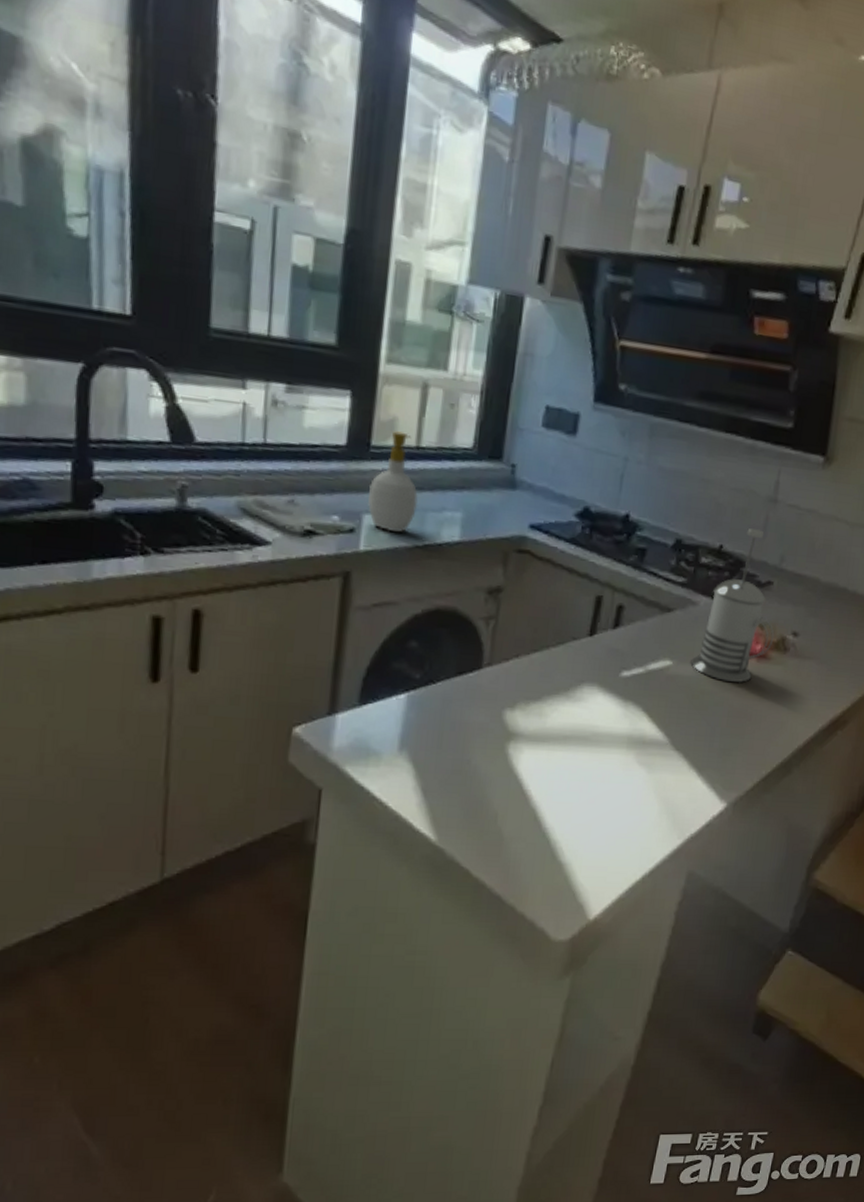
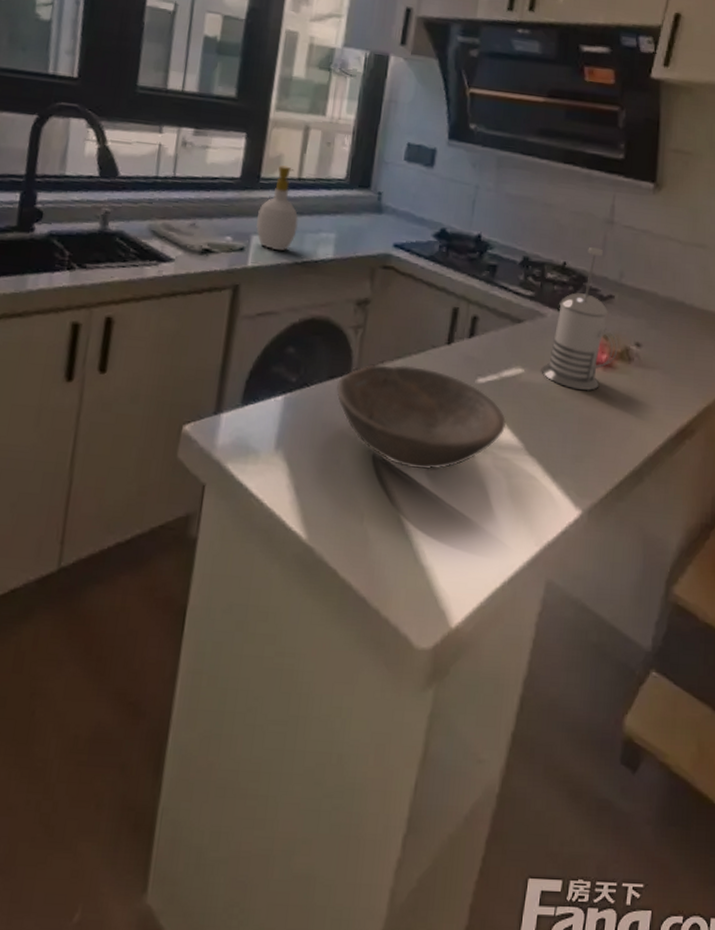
bowl: none [466,658,652,768] -> present [337,364,507,470]

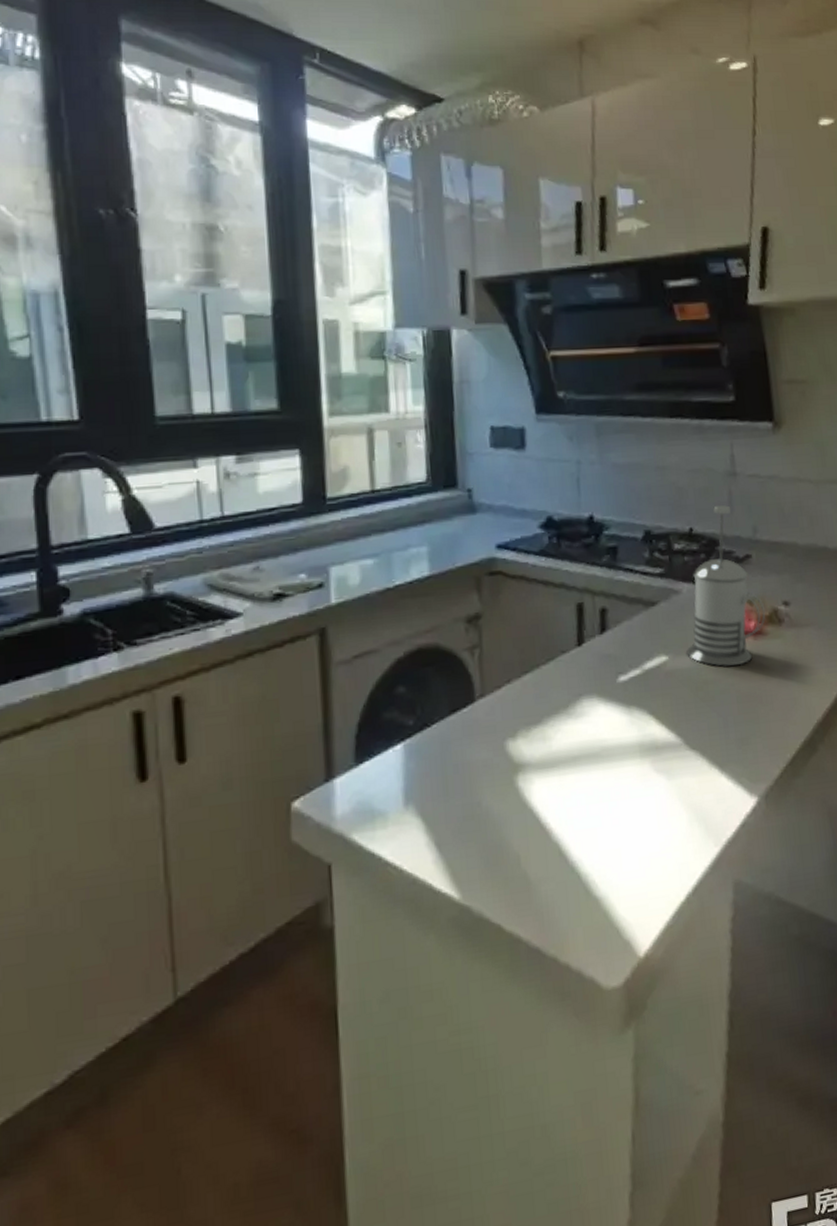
soap bottle: present [255,165,299,251] -> none [331,479,383,580]
bowl: present [337,364,507,470] -> none [462,678,660,793]

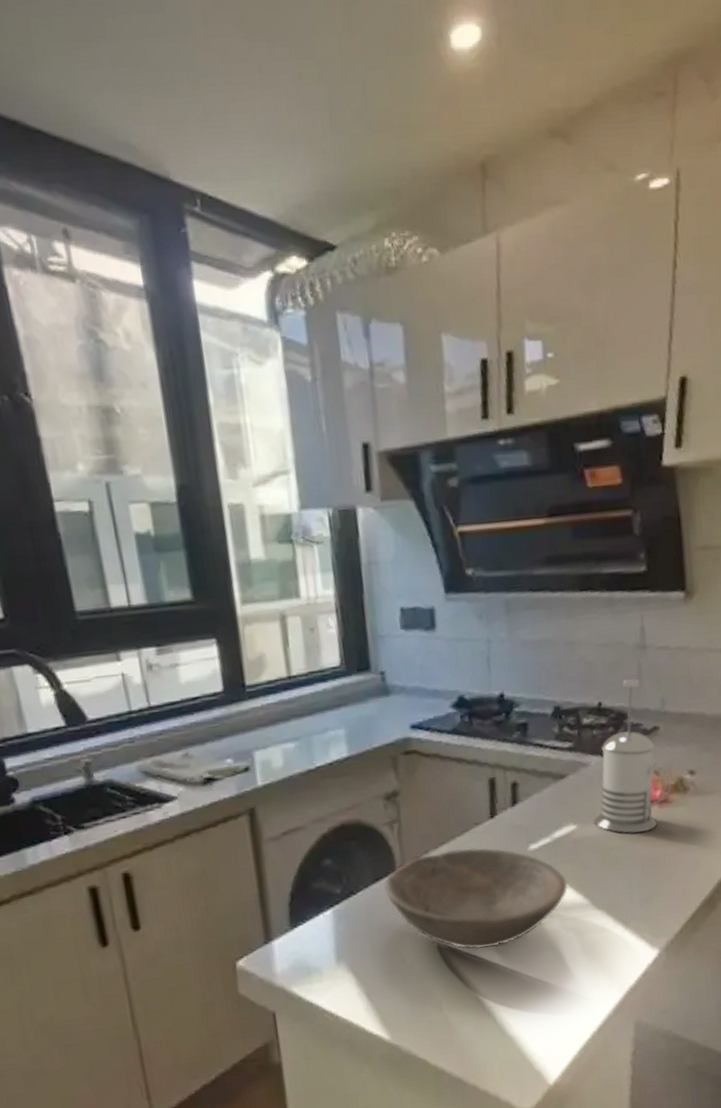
bowl: none [462,678,660,793] -> present [384,848,569,950]

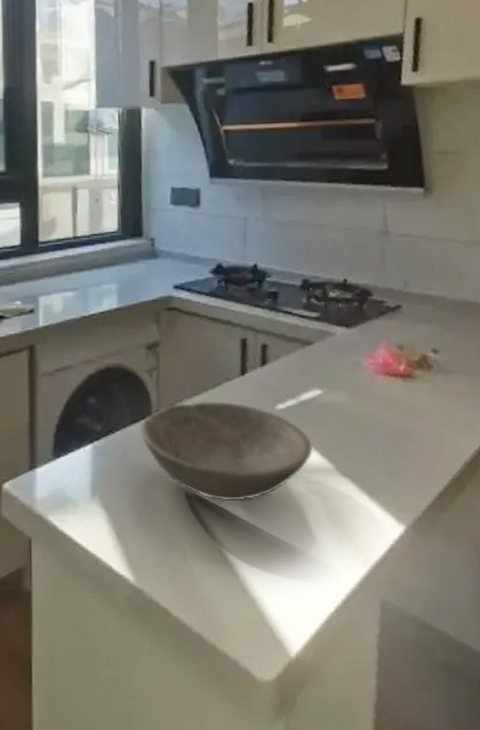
french press: present [594,678,672,834] -> none [339,260,415,404]

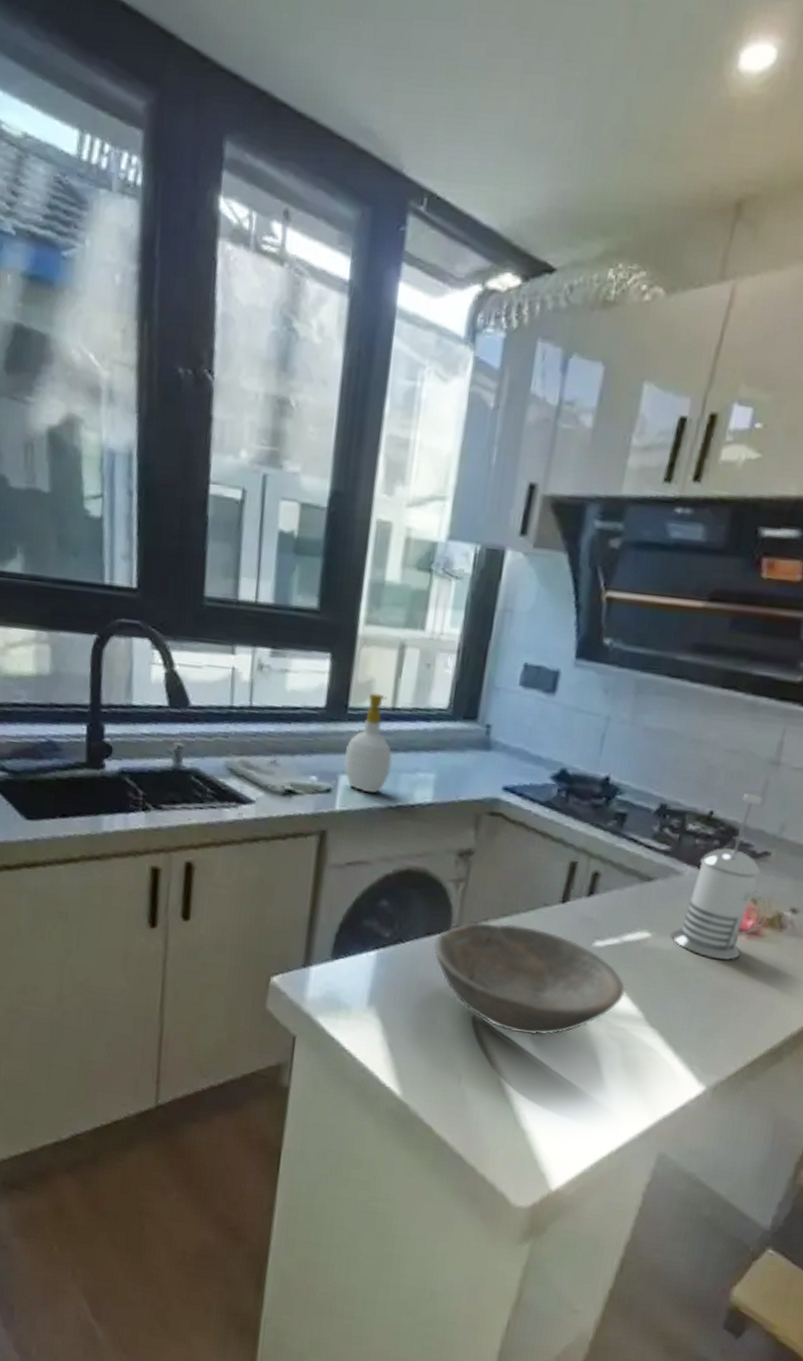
soap bottle: none [41,227,81,308] -> present [343,692,392,793]
french press: none [339,260,415,404] -> present [671,793,770,961]

